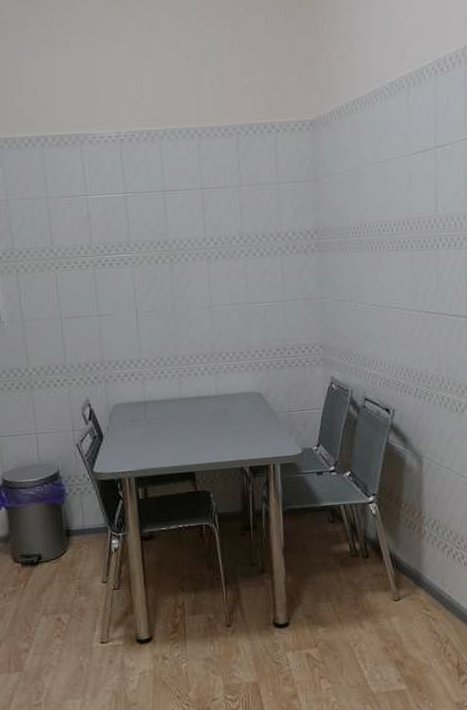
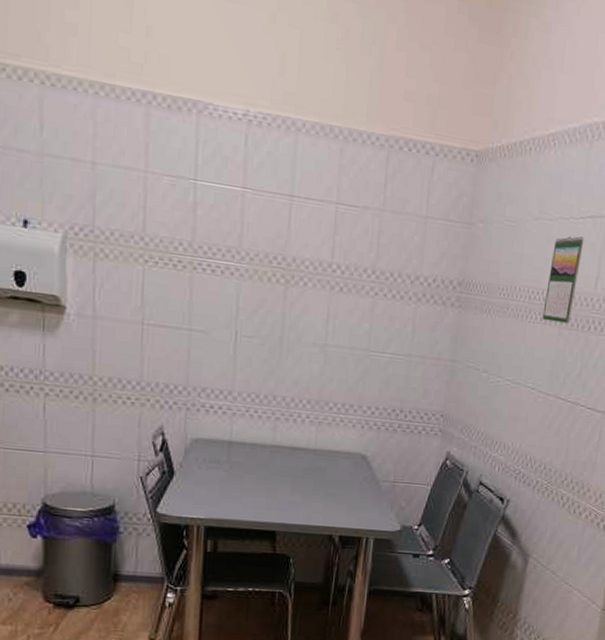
calendar: none [392,170,420,247] -> present [542,236,584,324]

